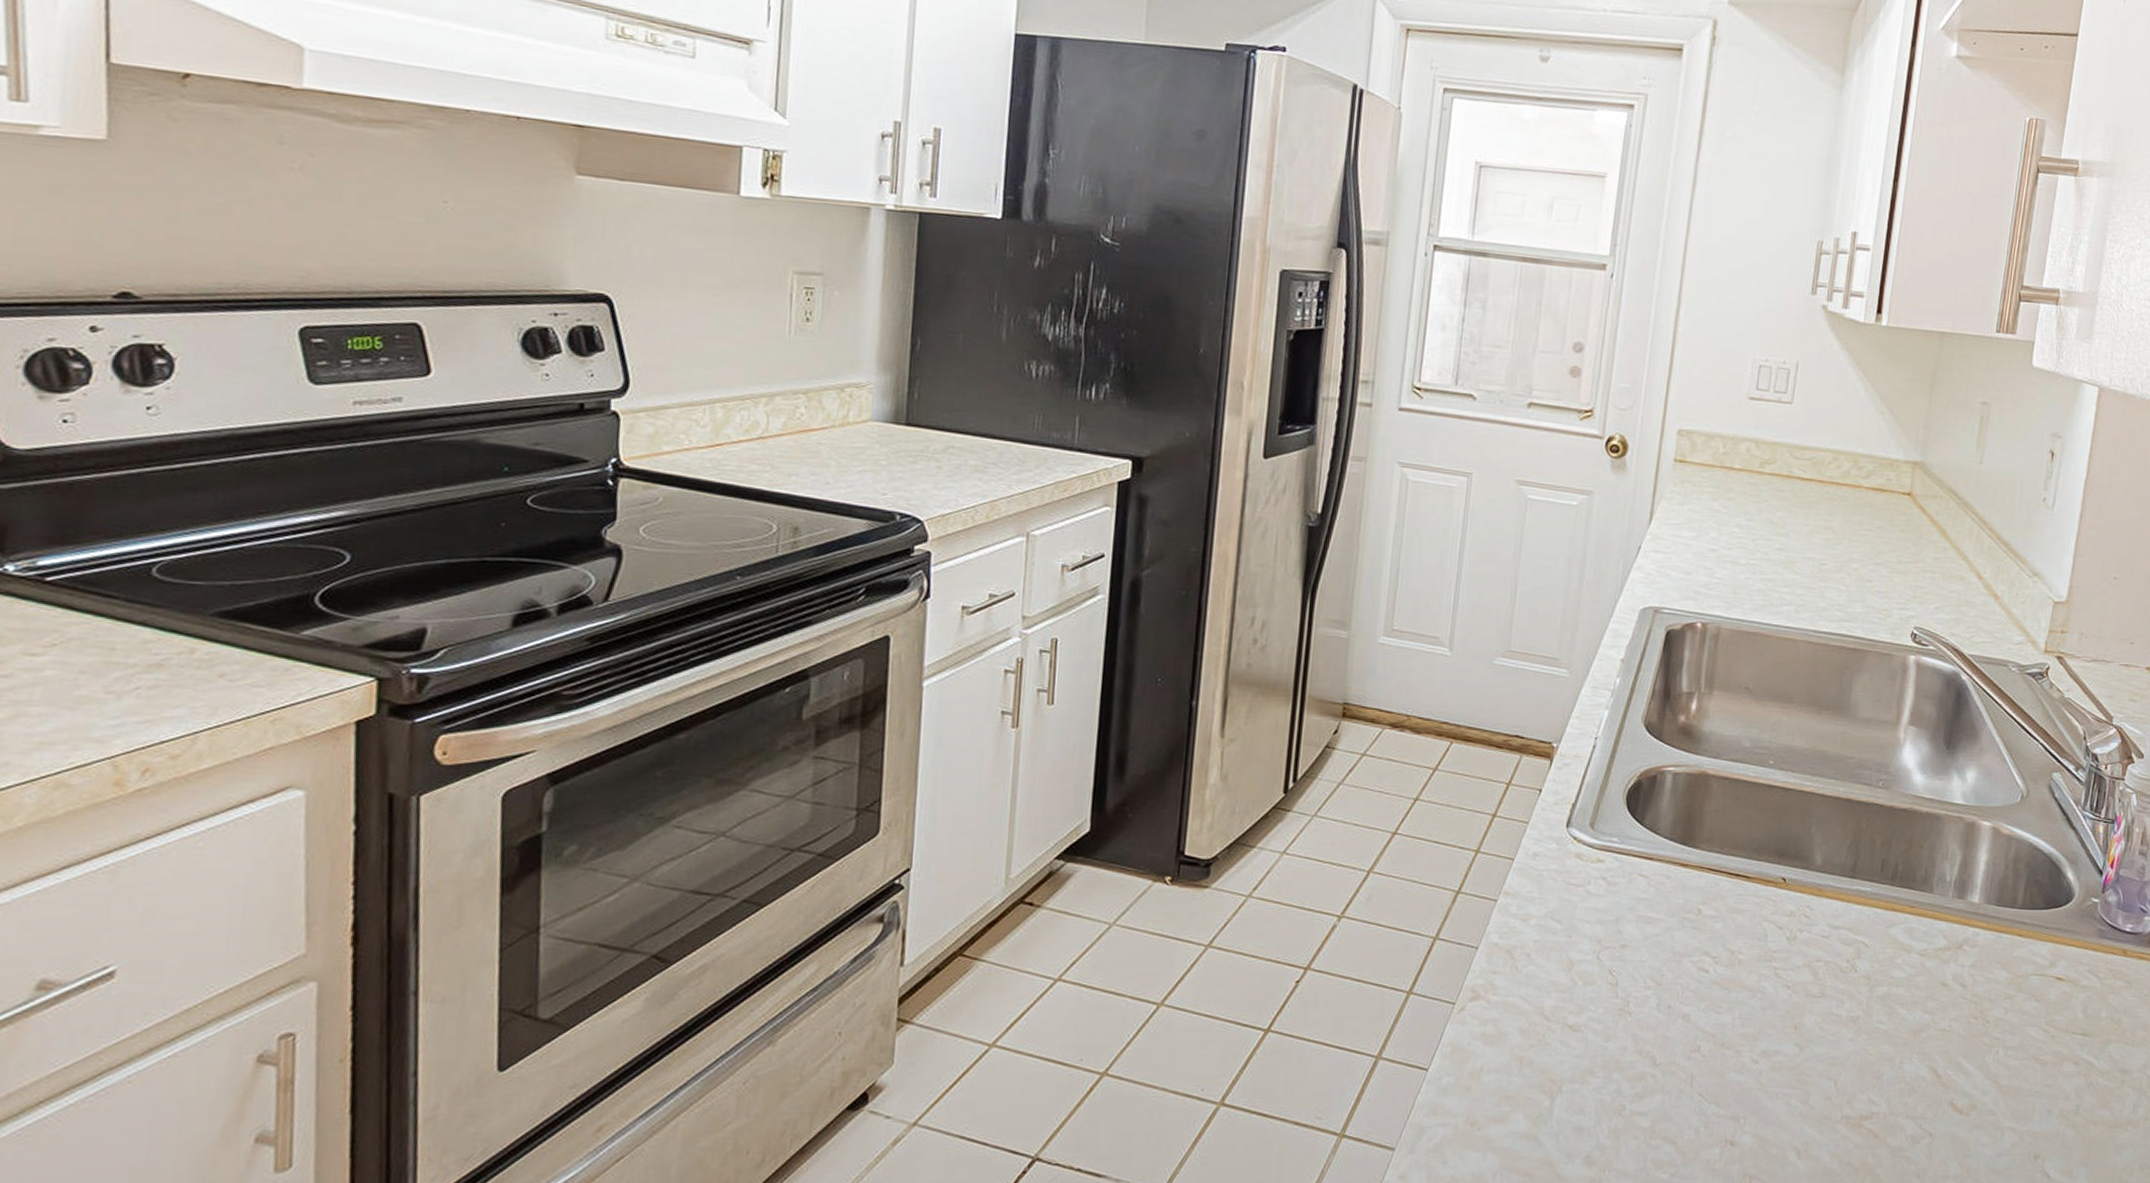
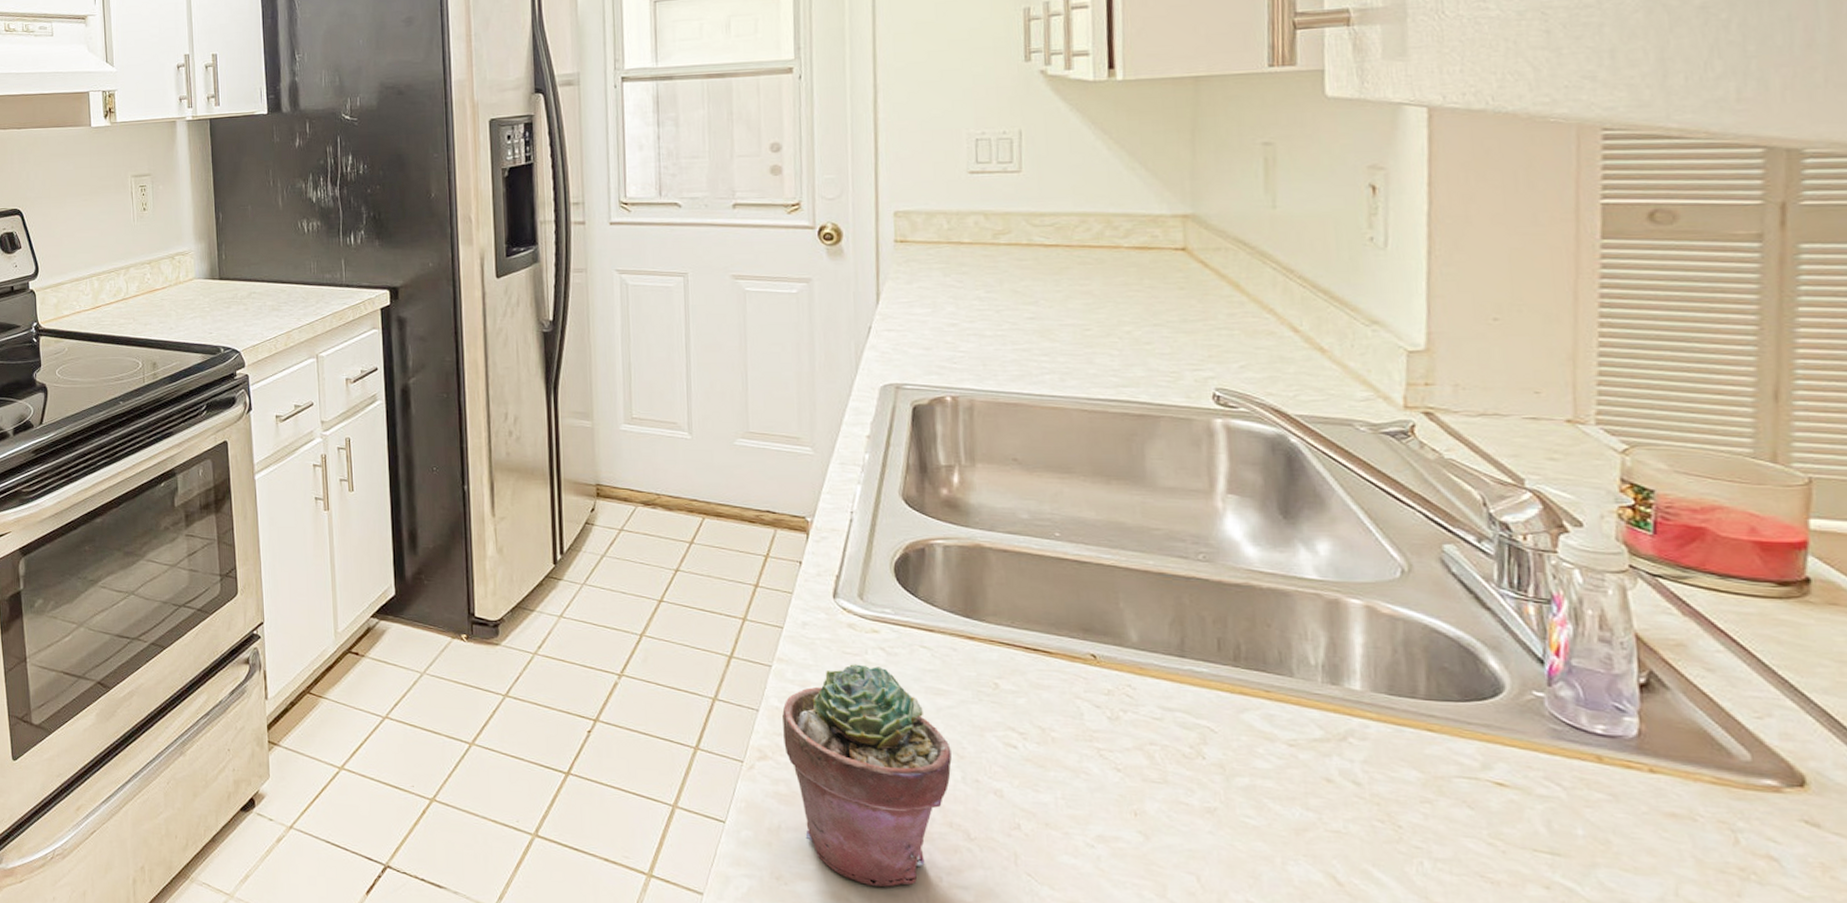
potted succulent: none [1498,895,1651,1121] -> present [782,664,952,887]

